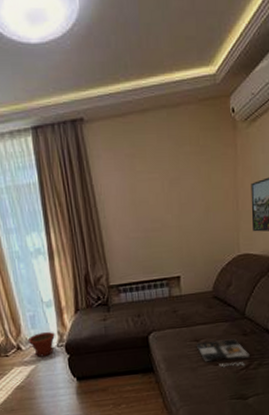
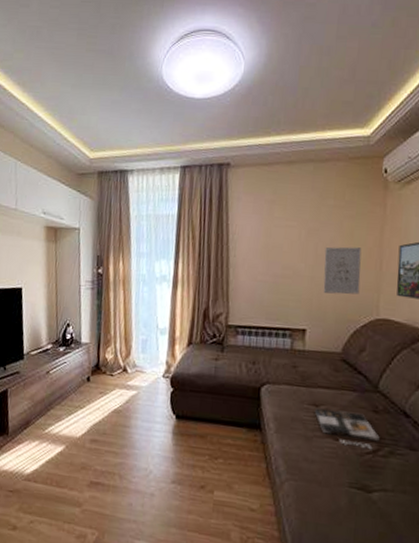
plant pot: present [27,332,55,357] -> none [135,359,163,385]
wall art: none [187,191,222,239] -> present [323,246,362,295]

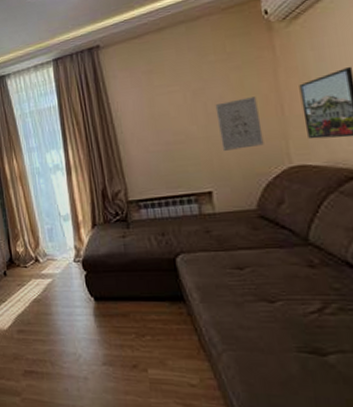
magazine: present [314,408,380,450] -> none [239,270,323,309]

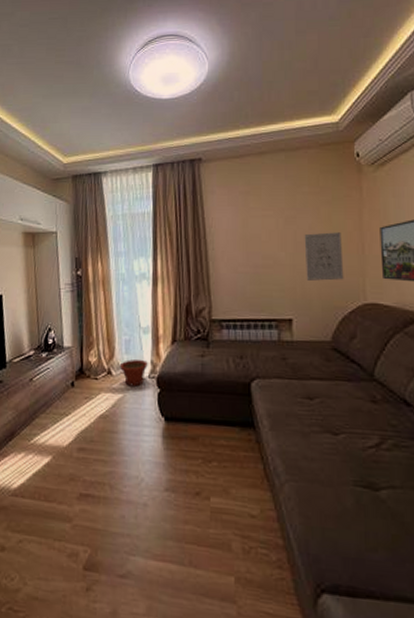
plant pot: none [45,246,72,271] -> present [119,360,148,387]

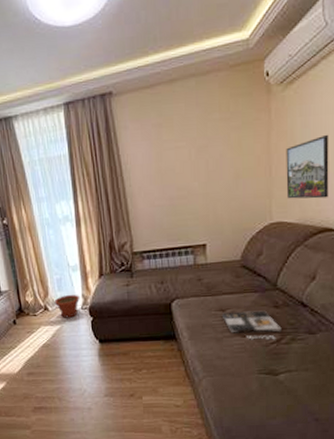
wall art: present [304,232,344,281] -> none [215,157,252,207]
magazine: none [309,401,381,444] -> present [221,310,282,340]

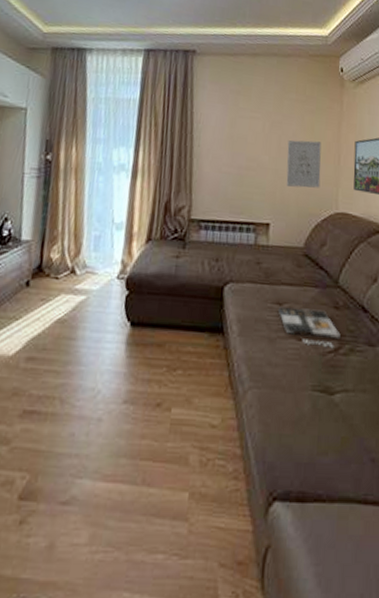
plant pot: present [54,295,80,318] -> none [85,258,118,288]
wall art: none [215,157,252,207] -> present [286,140,322,188]

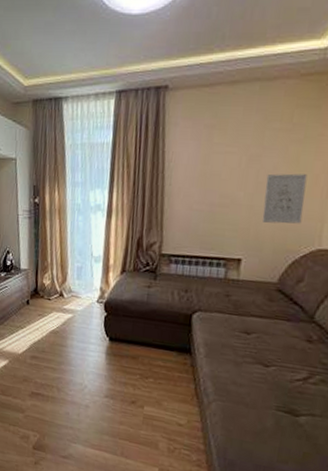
magazine: present [277,306,341,349] -> none [245,335,312,377]

